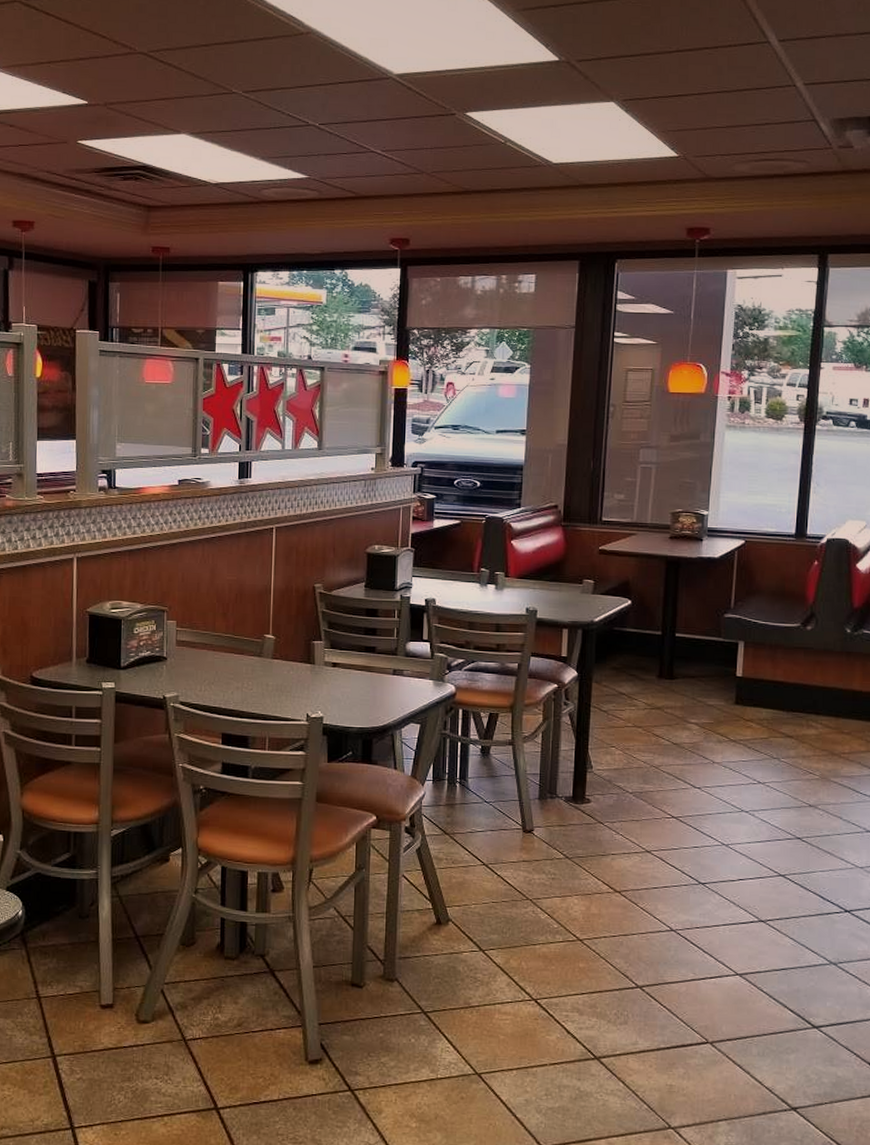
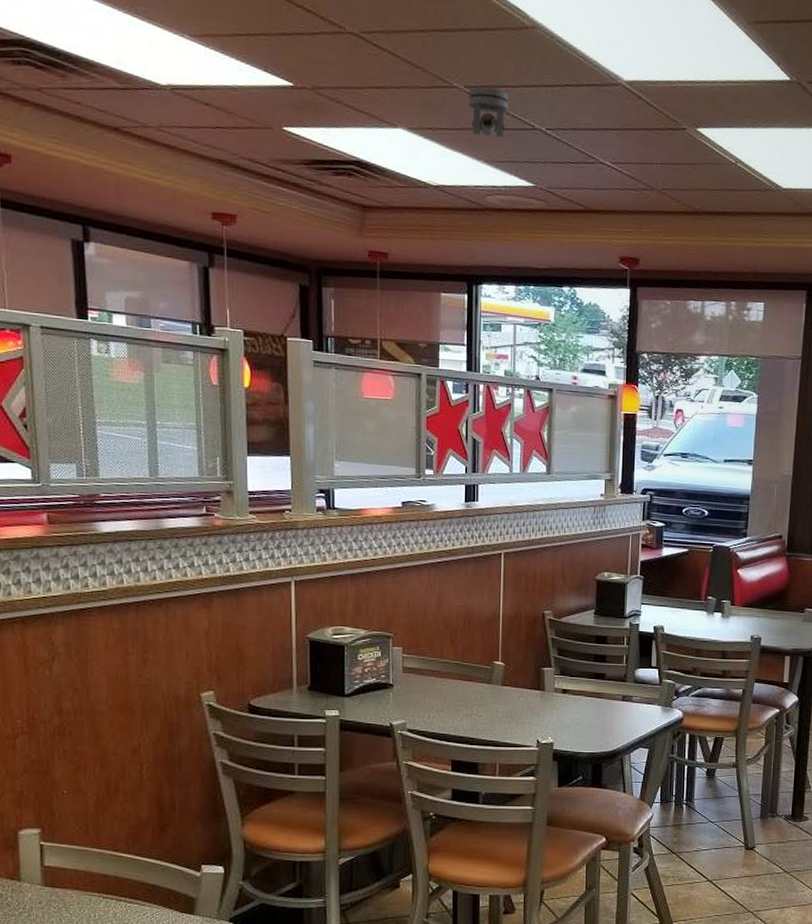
security camera: none [246,91,284,136] -> present [468,87,509,138]

